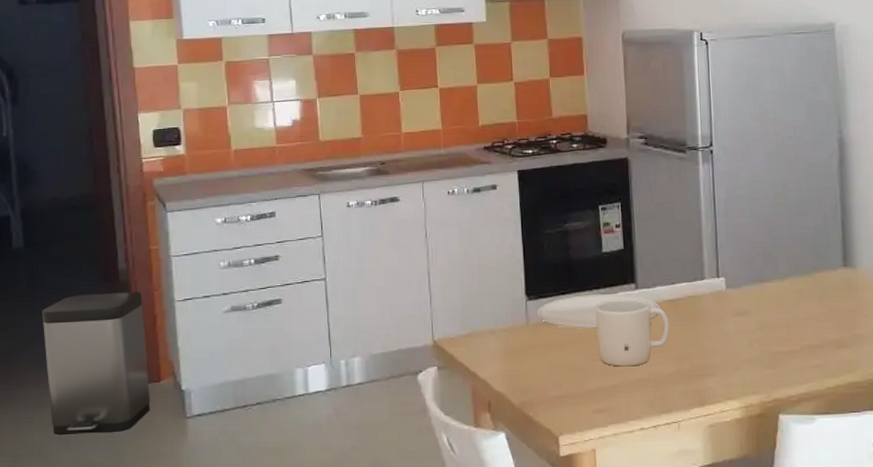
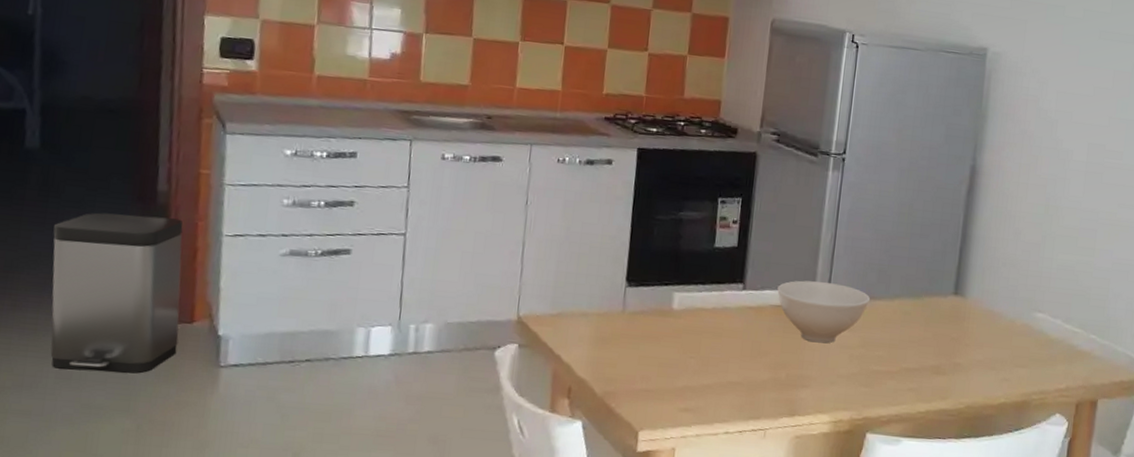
plate: present [537,294,661,330] -> none [635,288,766,326]
mug: present [594,298,670,367] -> none [694,297,772,368]
bowl: none [667,271,761,331] -> present [776,280,871,344]

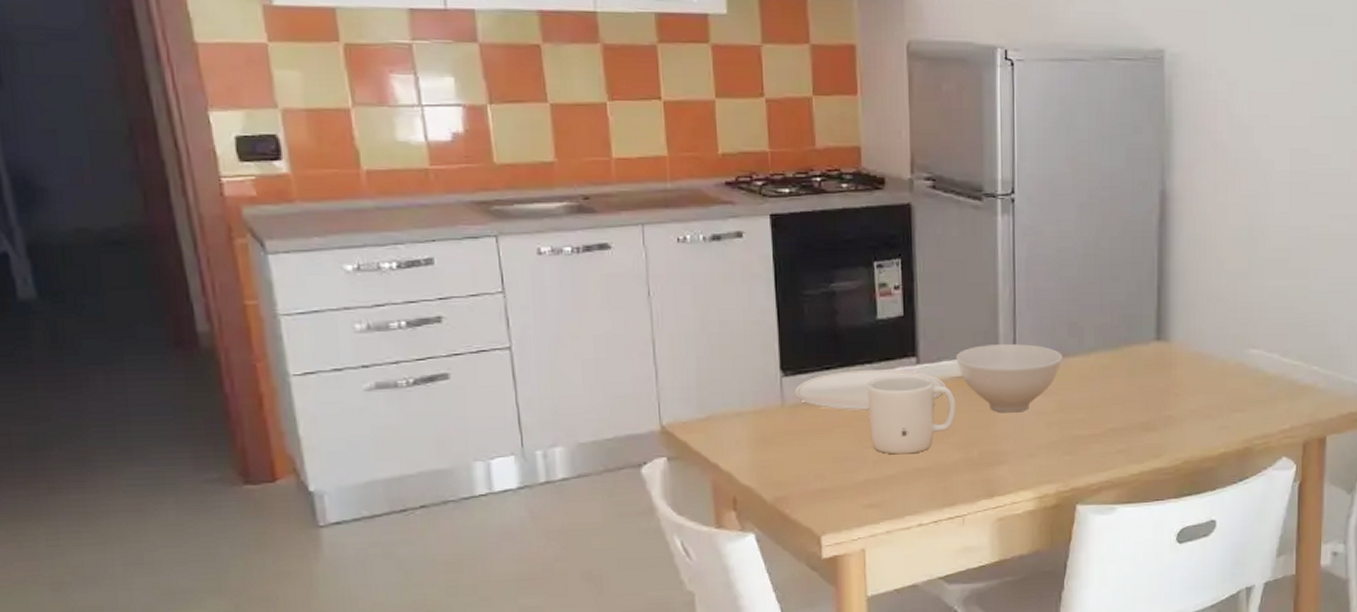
pedal bin: present [50,212,184,374] -> none [78,363,264,554]
plate: none [635,288,766,326] -> present [795,369,947,412]
mug: none [694,297,772,368] -> present [866,375,956,455]

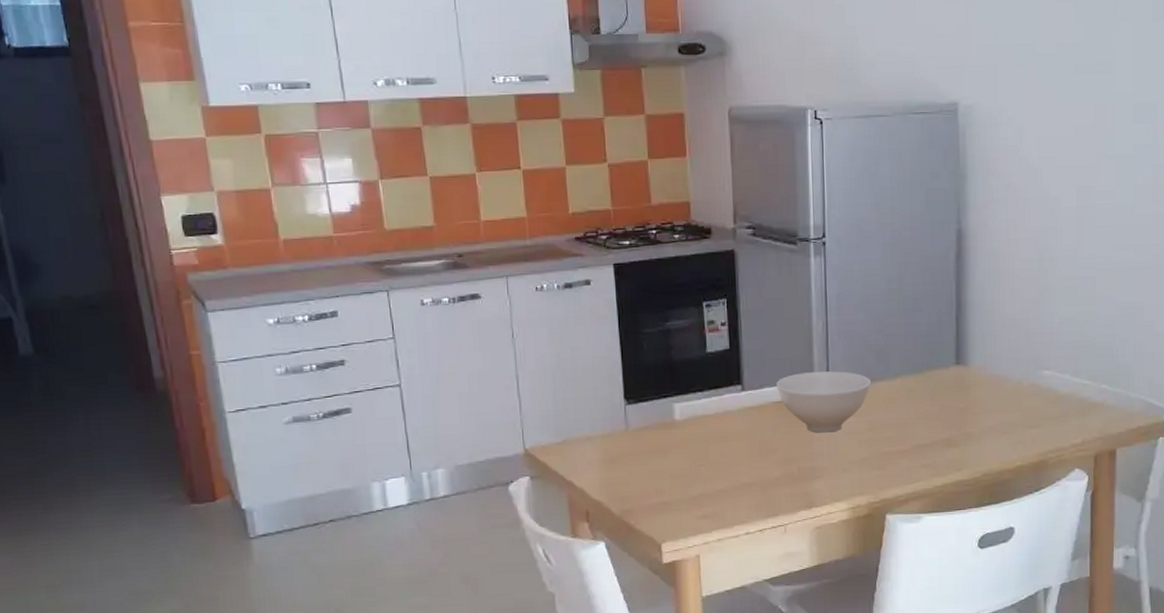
plate: present [795,369,947,412] -> none [637,396,769,434]
mug: present [866,375,956,455] -> none [698,401,777,471]

